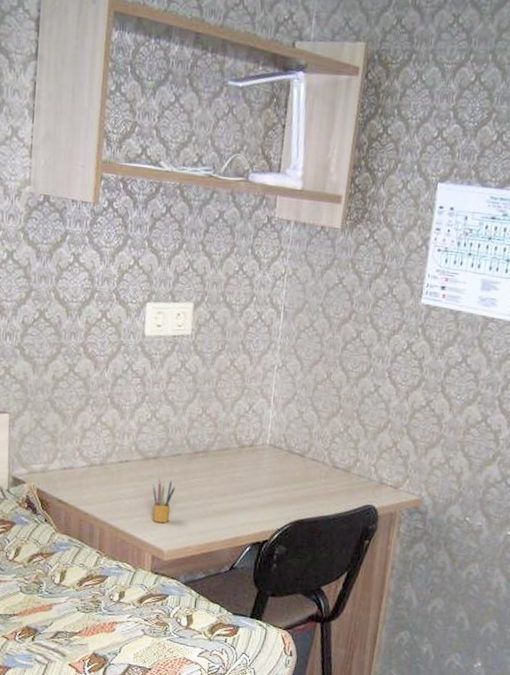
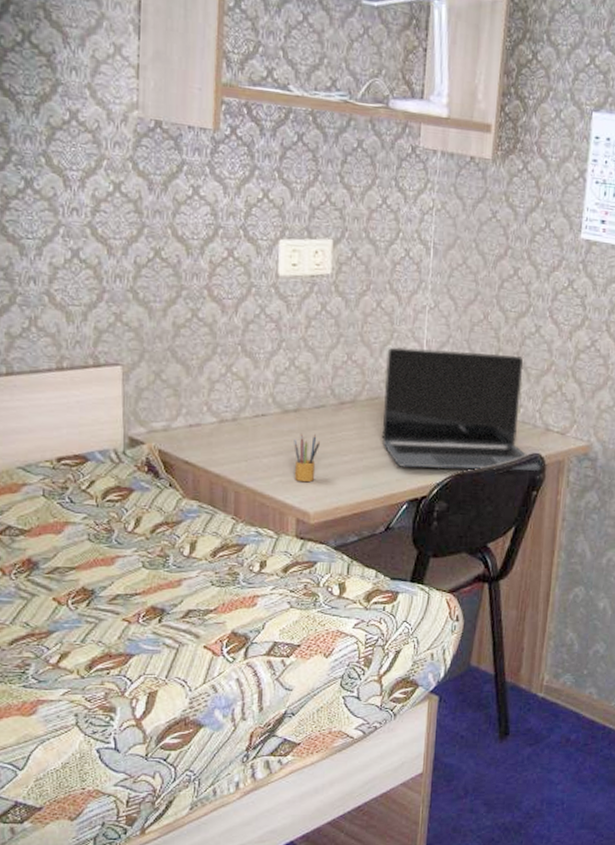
laptop: none [229,402,374,522] -> present [381,347,541,472]

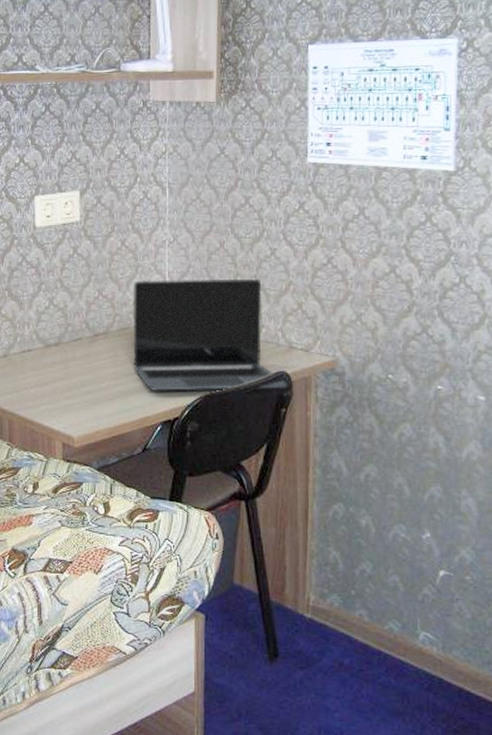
pencil box: present [294,433,320,483] -> none [56,364,79,409]

